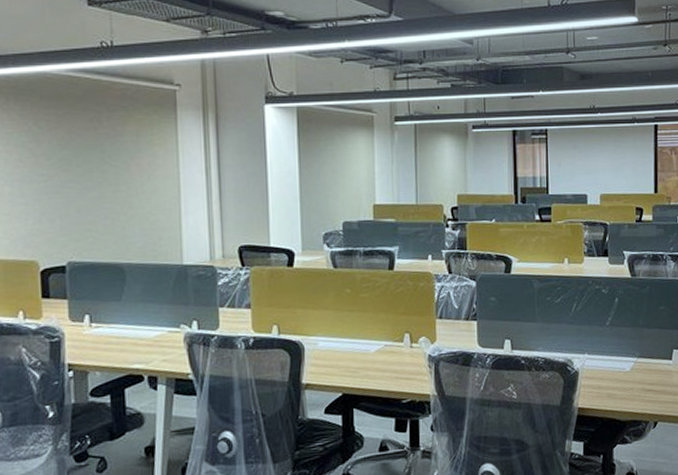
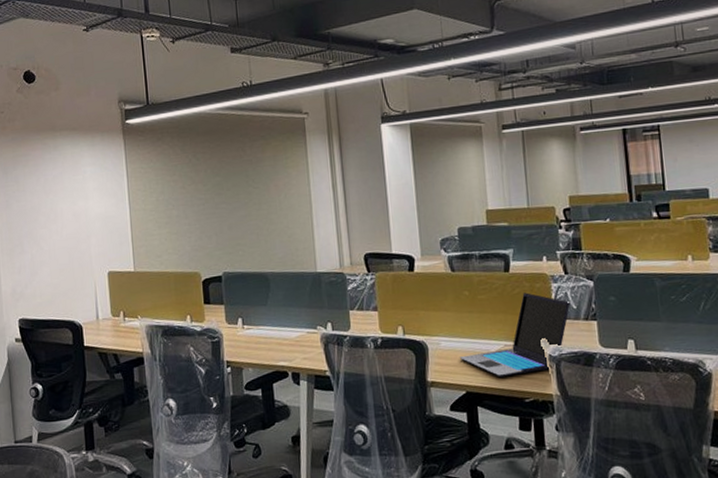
laptop: none [337,291,453,378] -> present [459,292,571,377]

